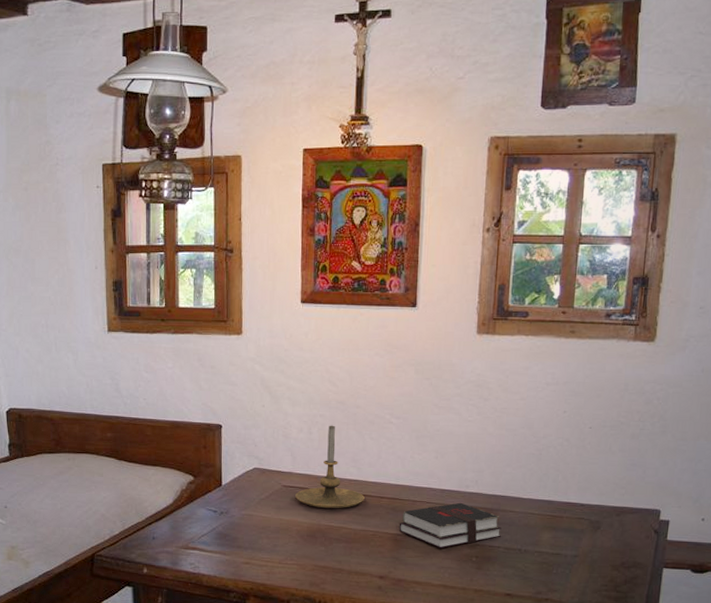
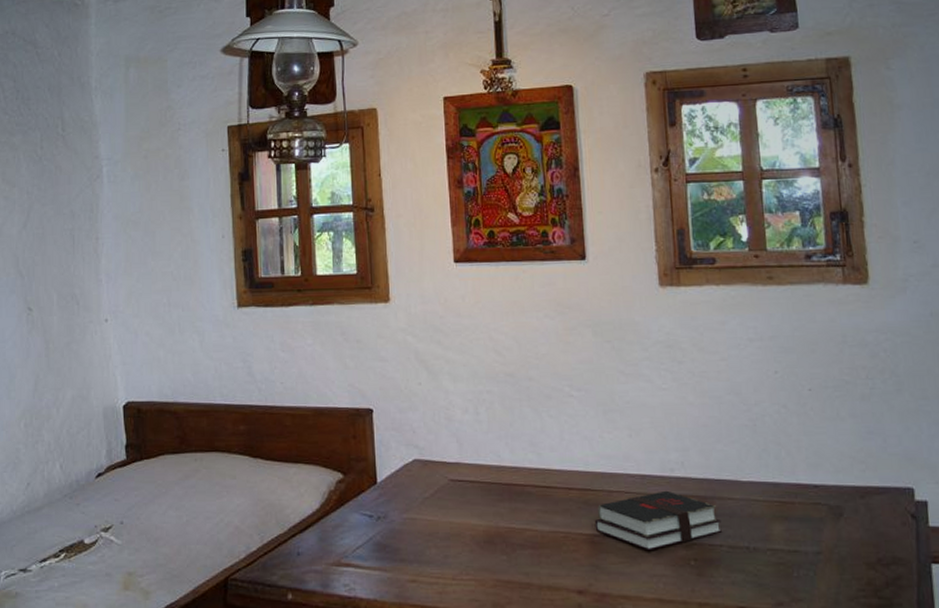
candle holder: present [295,425,365,509] -> none [465,402,549,506]

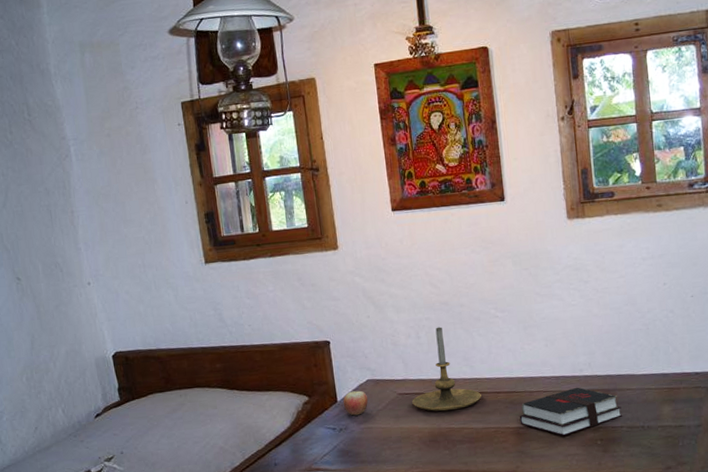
apple: none [383,472,414,502] -> present [343,390,369,416]
candle holder: none [465,402,549,506] -> present [412,327,481,411]

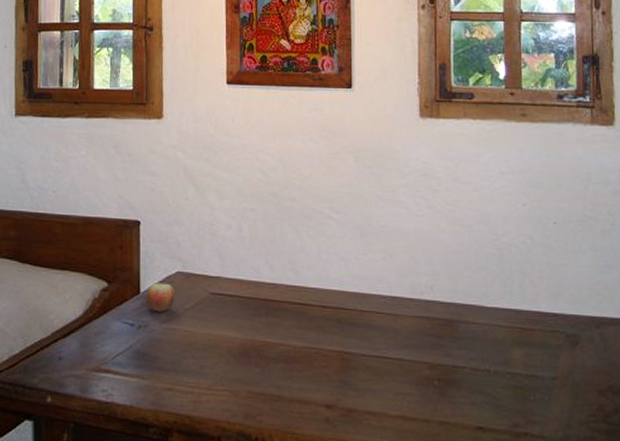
candle holder: present [412,327,481,411] -> none [225,221,305,321]
hardback book: present [519,387,622,436] -> none [346,312,465,369]

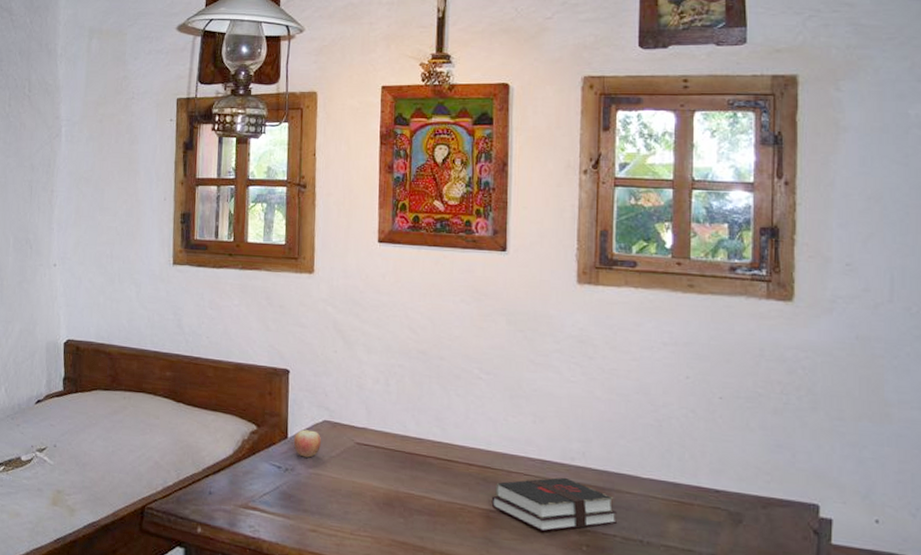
hardback book: none [346,312,465,369] -> present [491,477,617,532]

